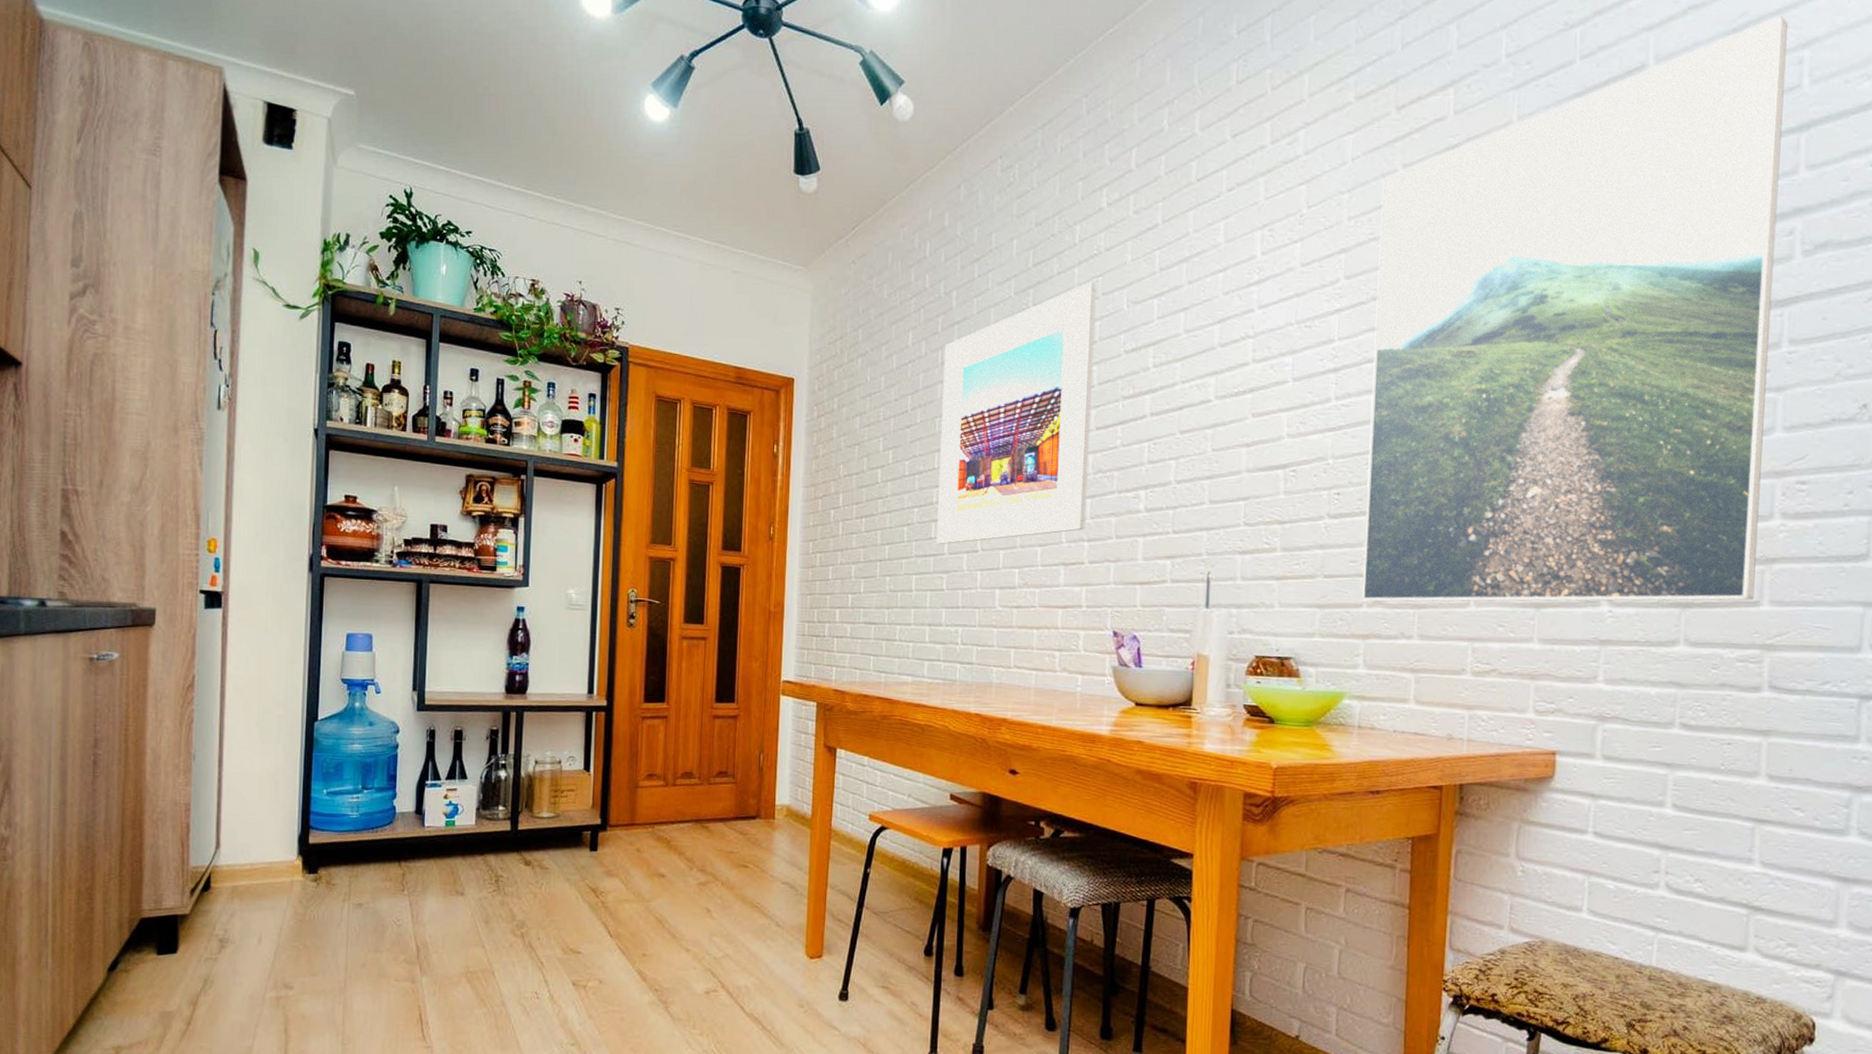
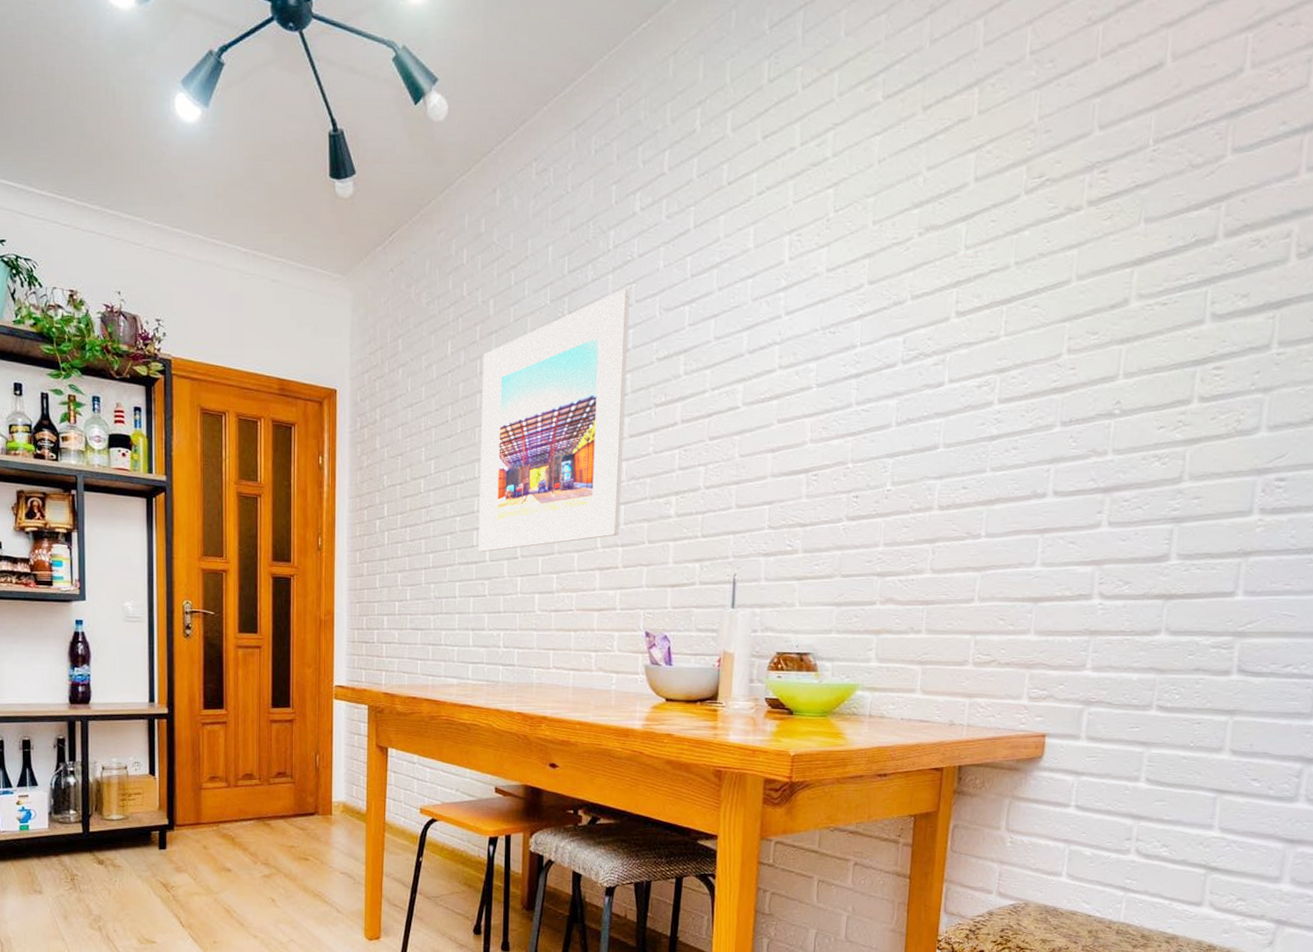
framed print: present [1361,16,1788,602] -> none [875,12,1301,599]

